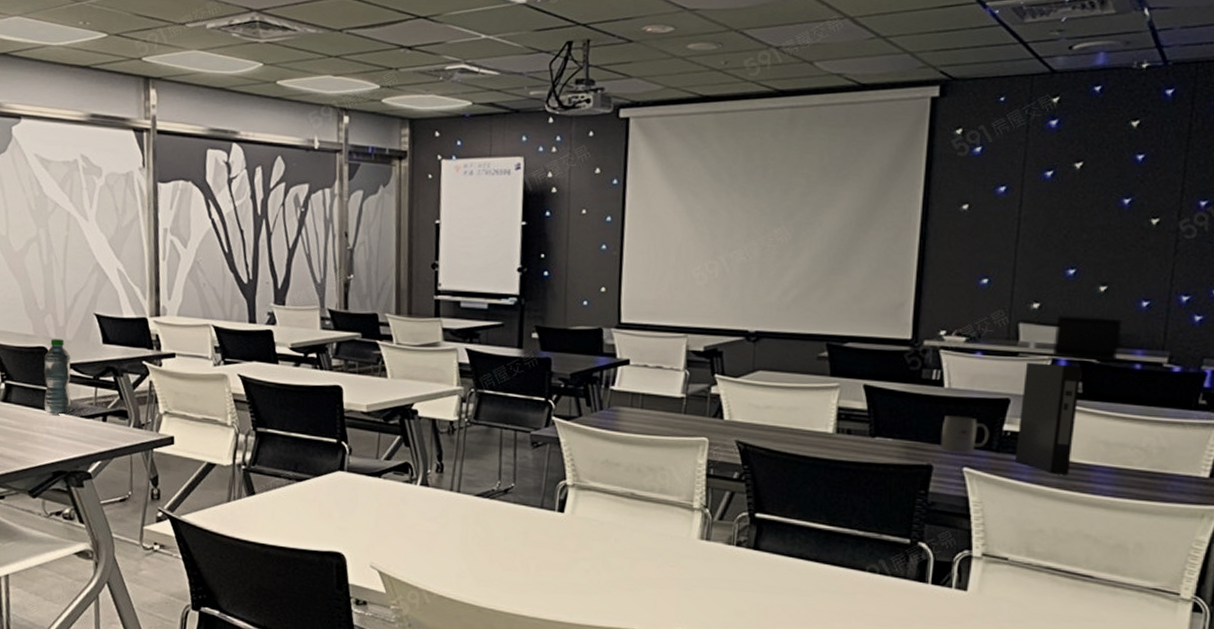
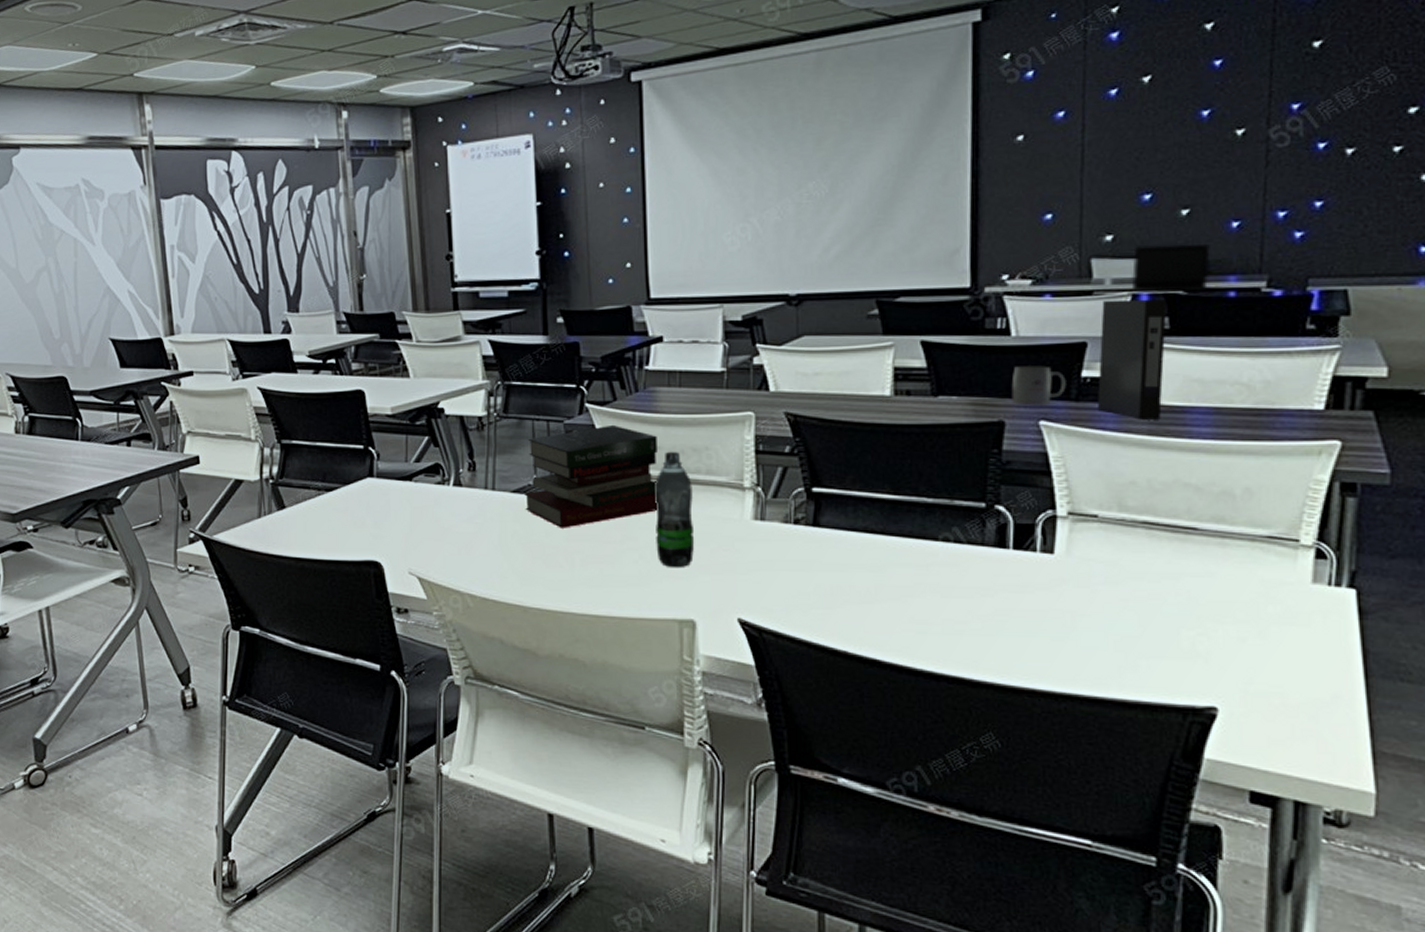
water bottle: present [44,339,71,415] -> none [64,367,95,443]
books: none [487,438,617,534] -> present [525,424,658,528]
bottle: none [607,468,646,580] -> present [655,451,695,568]

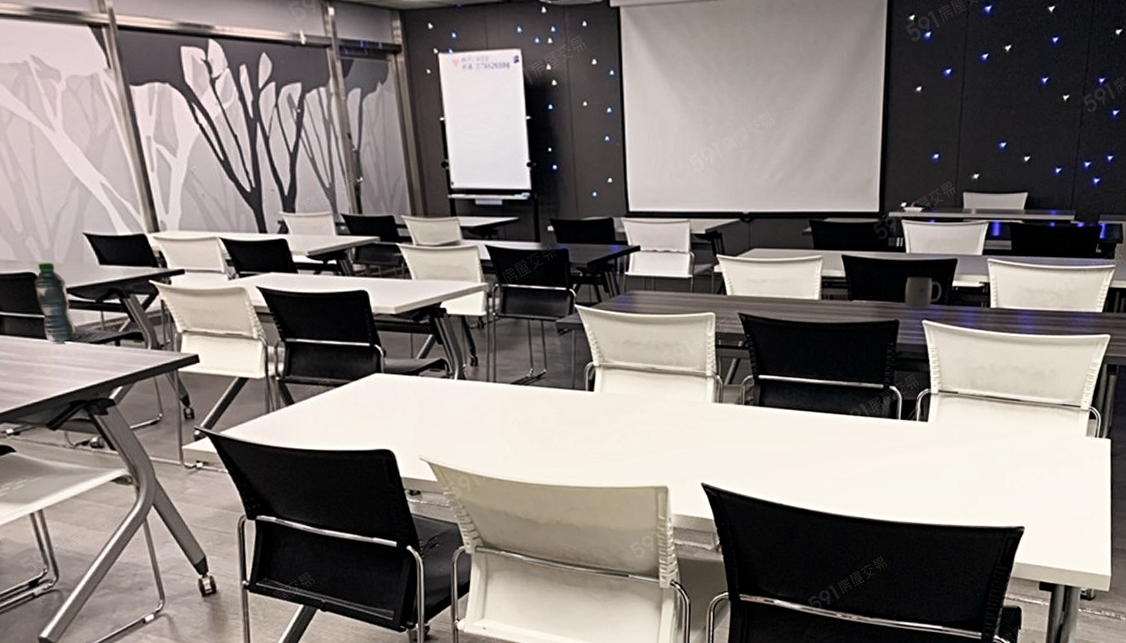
water bottle: none [64,367,95,443] -> present [34,263,77,343]
books: present [525,424,658,528] -> none [523,323,638,414]
bottle: present [655,451,695,568] -> none [634,346,667,445]
binder: present [1096,299,1167,420] -> none [961,226,1011,320]
laptop: present [1131,243,1232,295] -> none [988,184,1053,223]

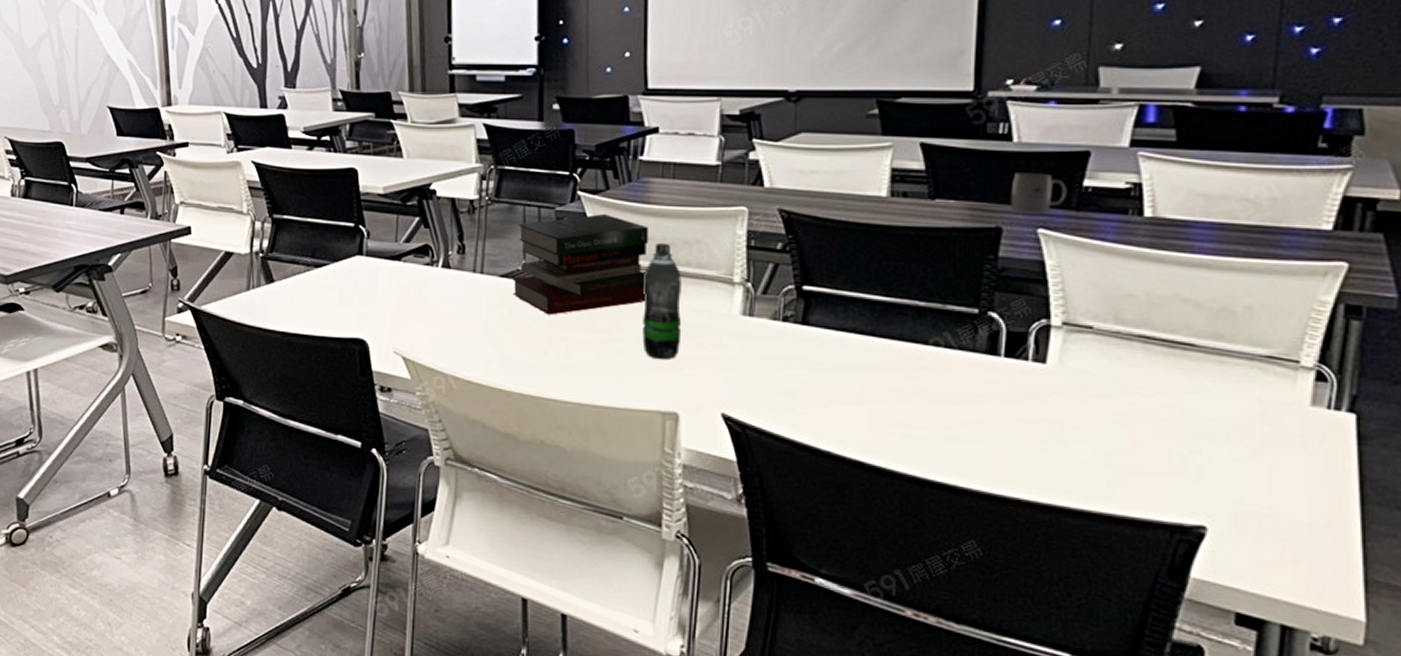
water bottle: present [34,263,77,343] -> none [61,133,89,209]
books: none [523,323,638,414] -> present [512,213,648,315]
bottle: none [634,346,667,445] -> present [642,242,682,360]

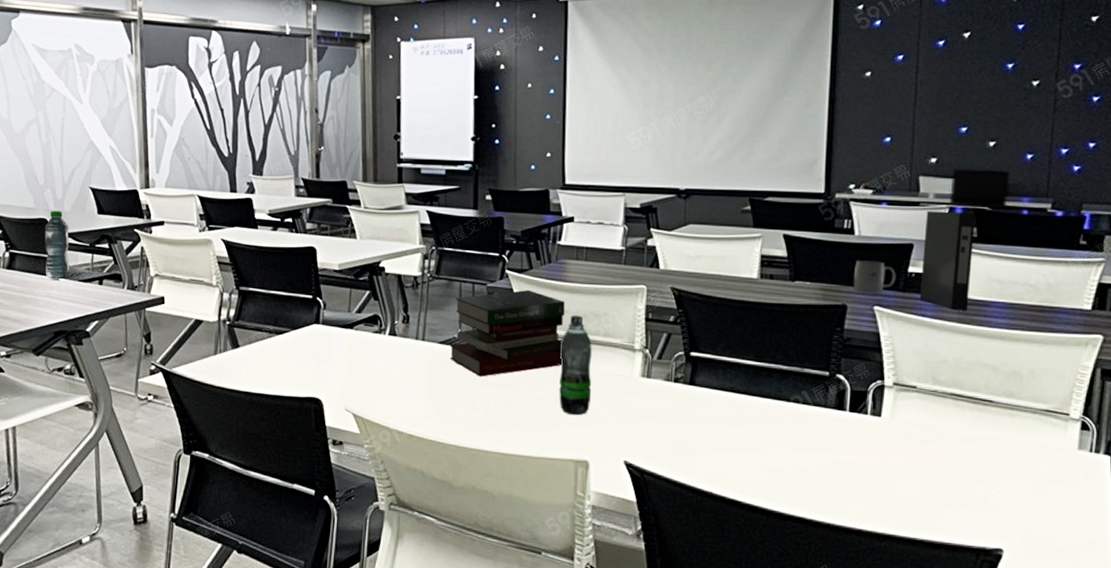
water bottle: none [61,133,89,209] -> present [44,211,70,280]
binder: none [1097,109,1175,233] -> present [919,211,976,311]
laptop: none [1138,56,1243,107] -> present [949,168,1025,210]

